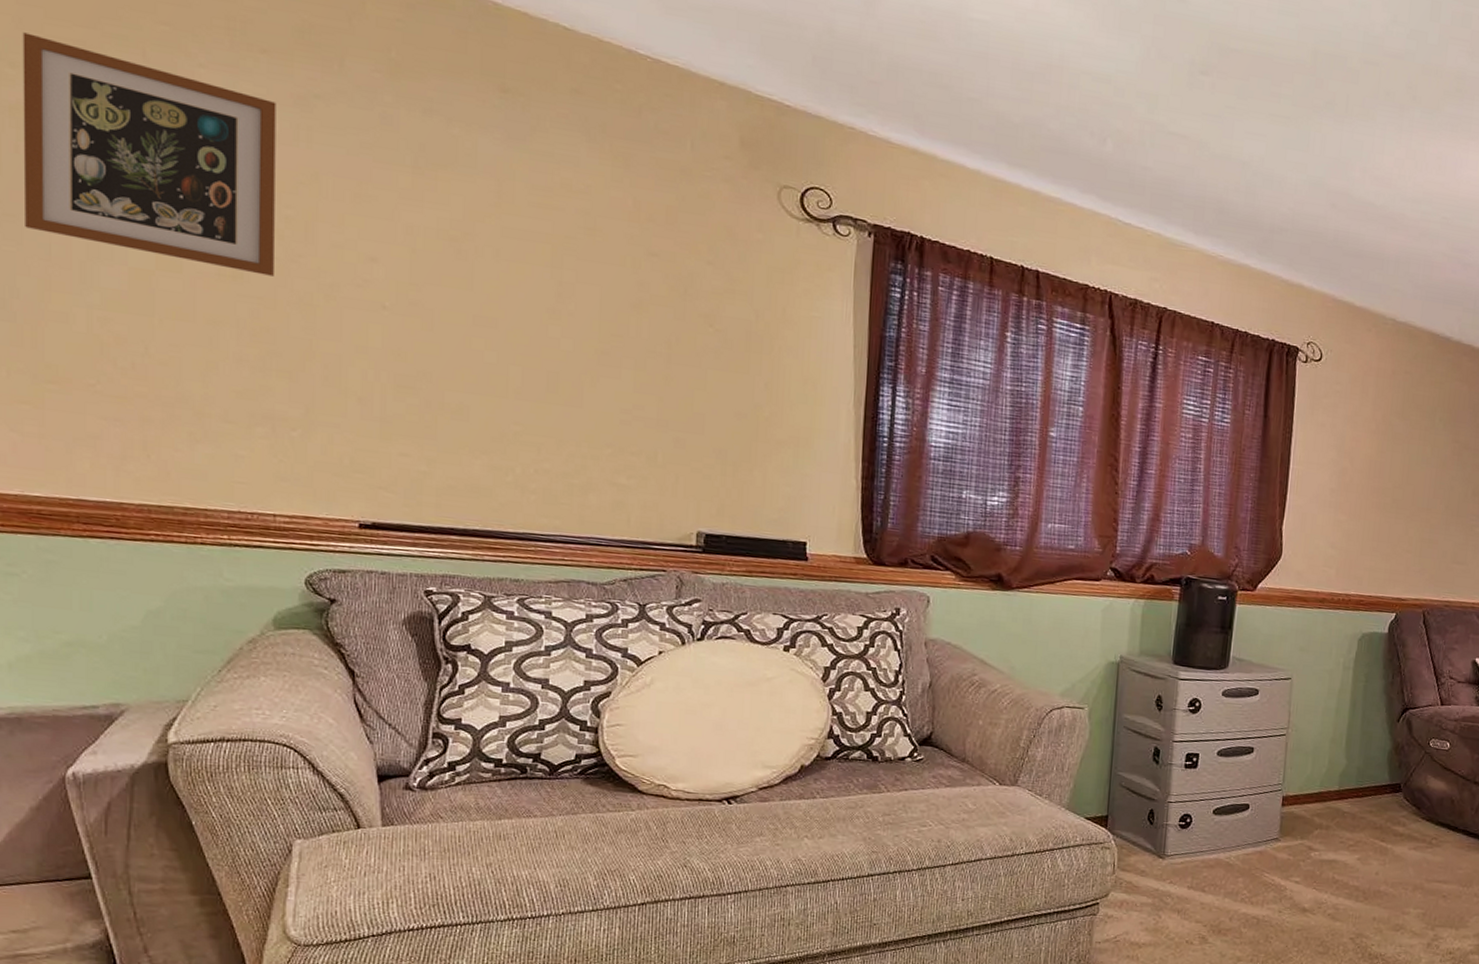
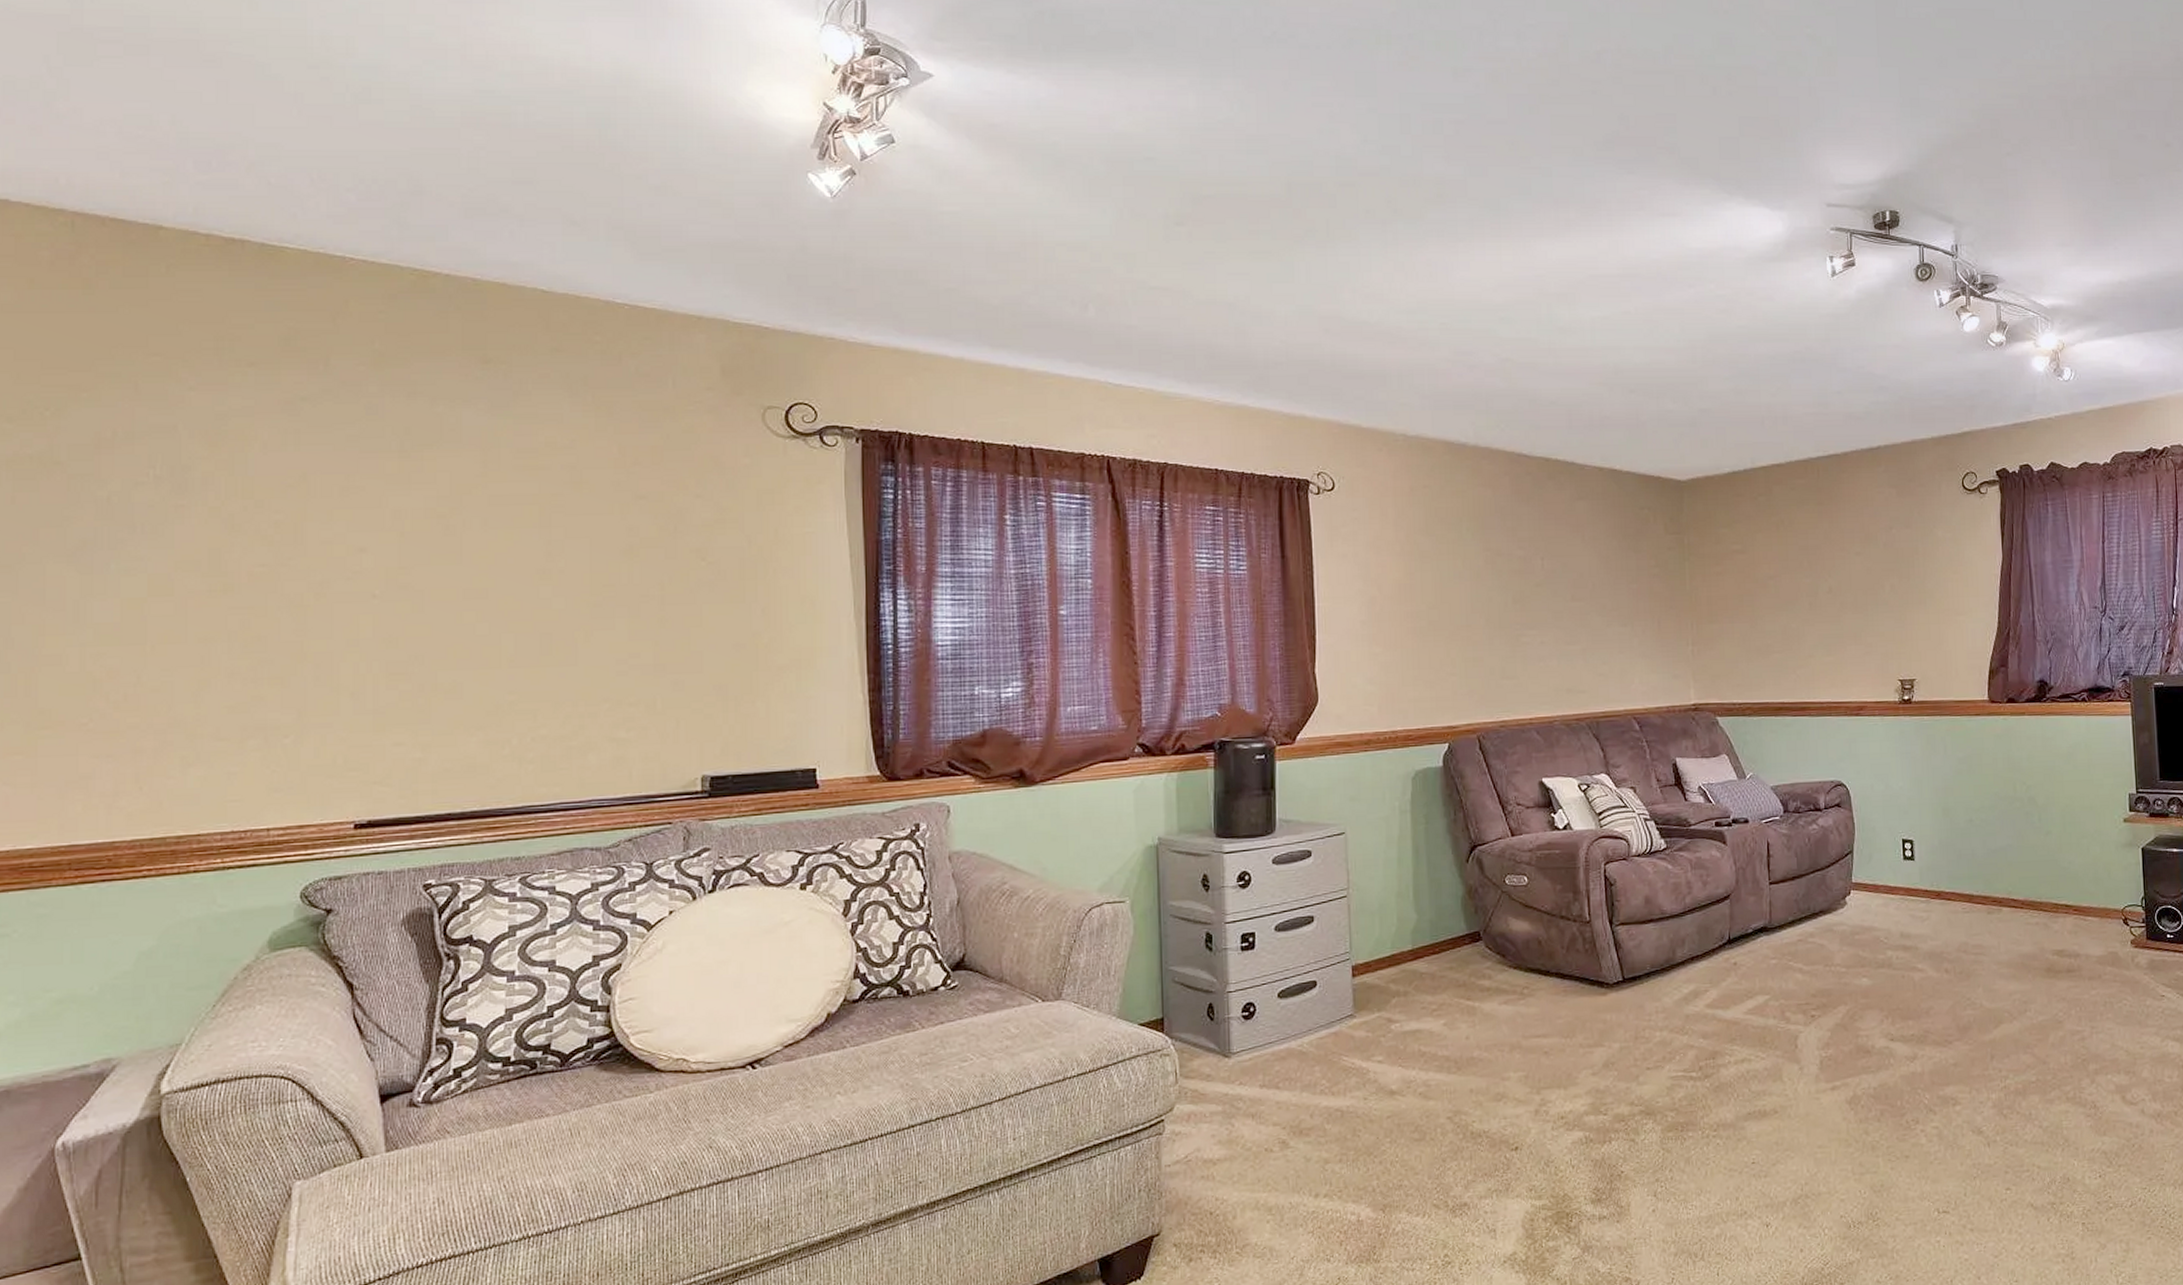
picture frame: present [22,32,276,276] -> none [19,386,264,584]

